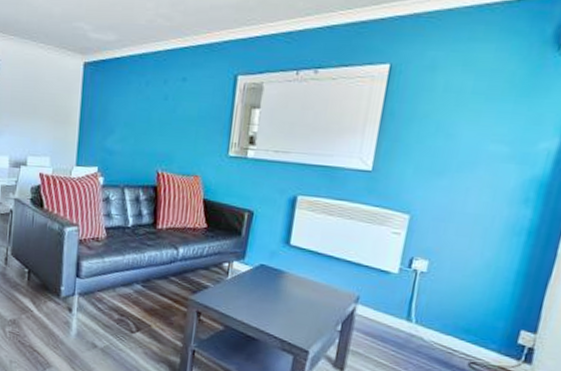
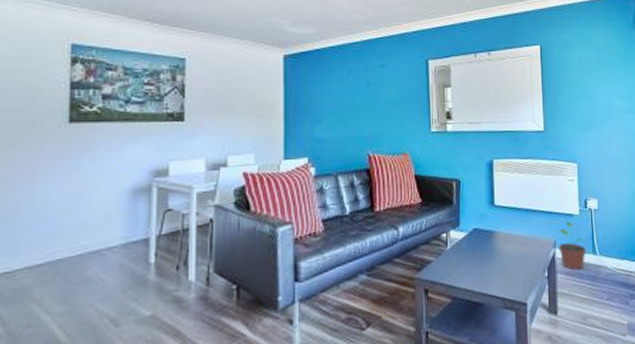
potted plant: none [361,277,398,334] -> present [558,220,586,271]

